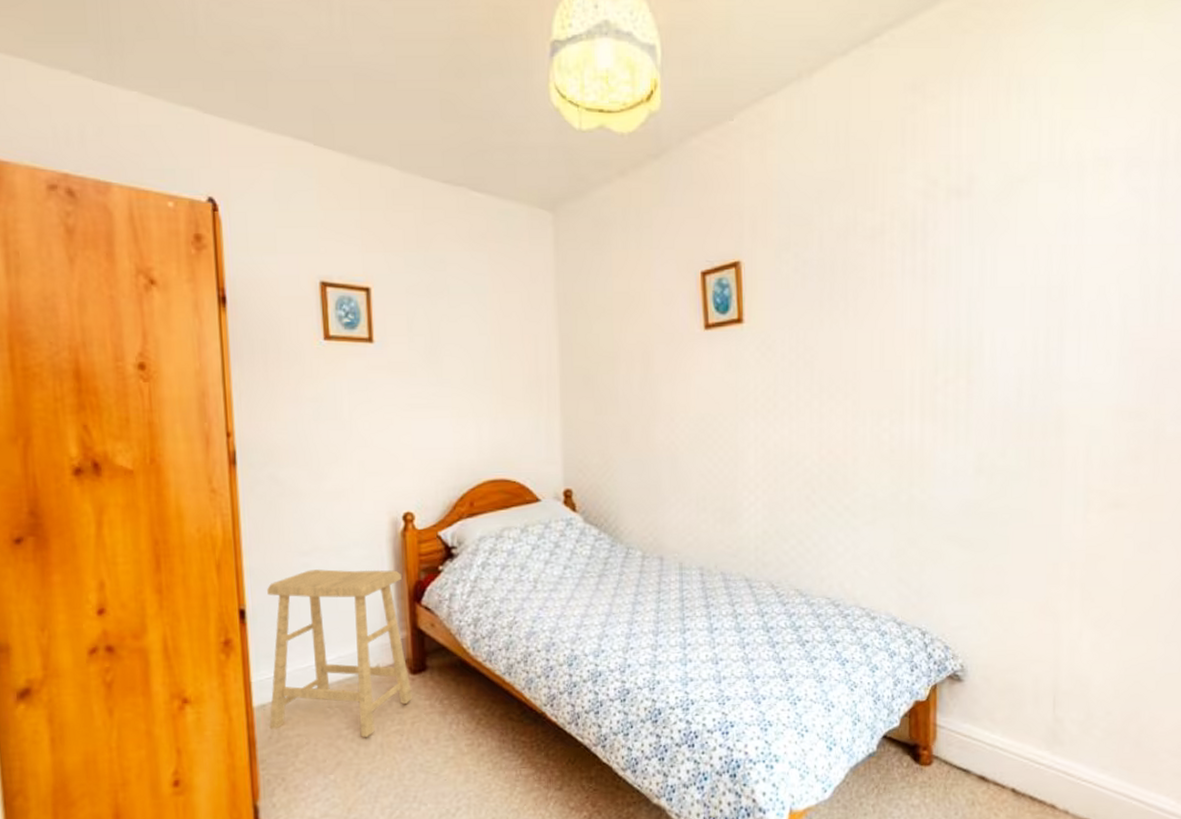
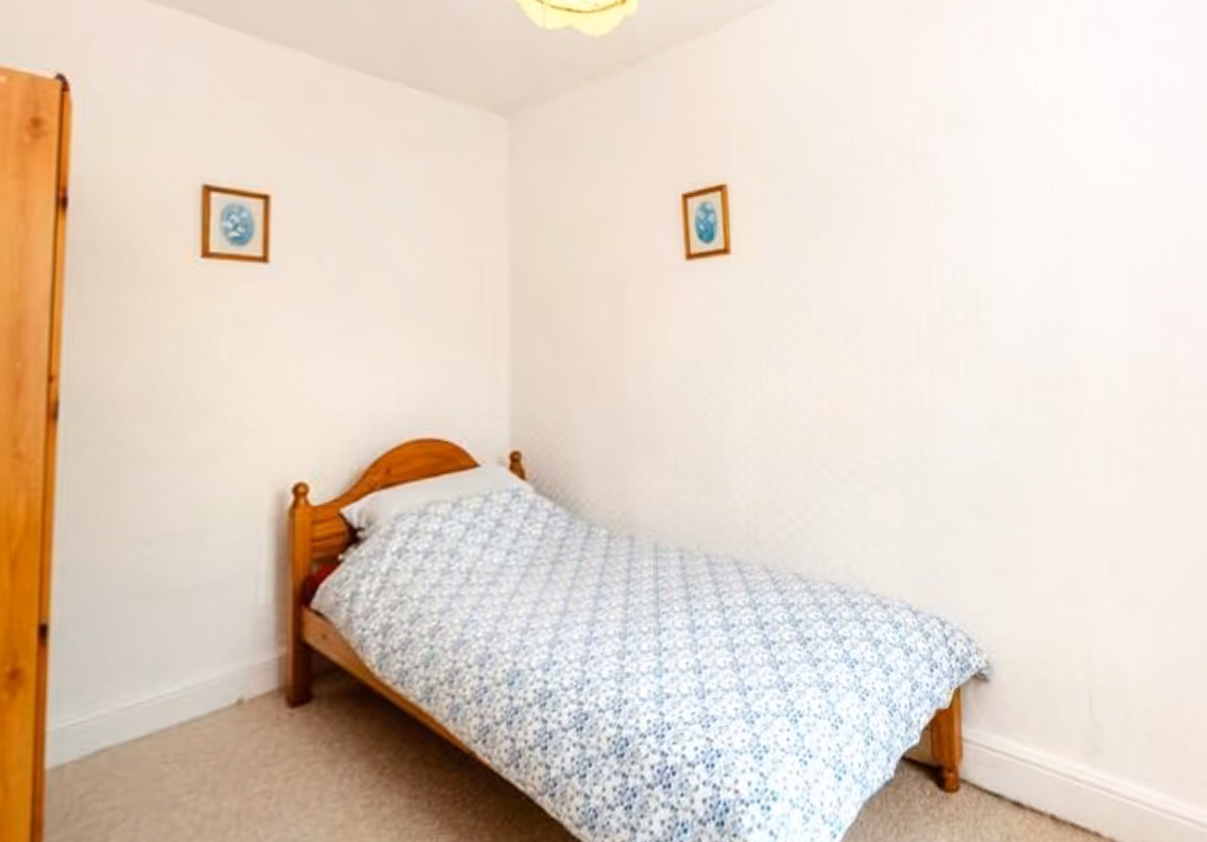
stool: present [267,569,413,737] -> none [67,562,290,805]

